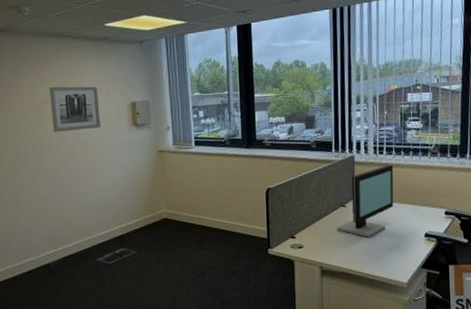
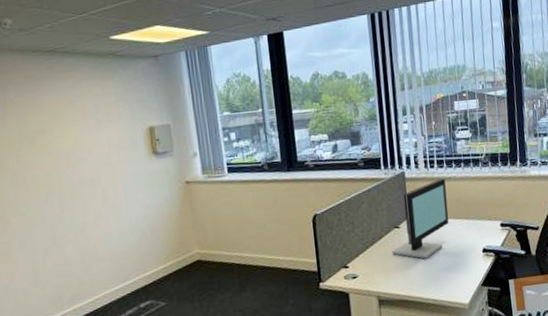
wall art: present [50,86,100,132] -> none [44,110,112,169]

